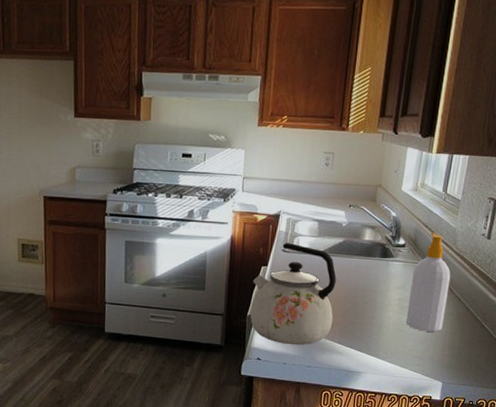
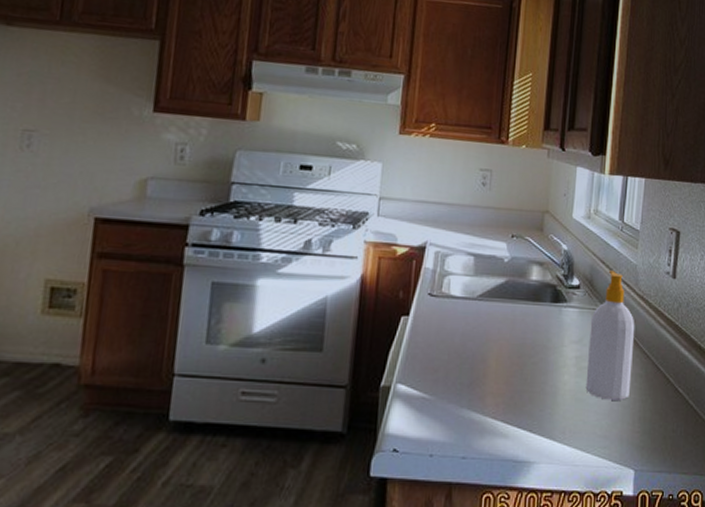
kettle: present [250,243,336,346] -> none [384,284,498,428]

